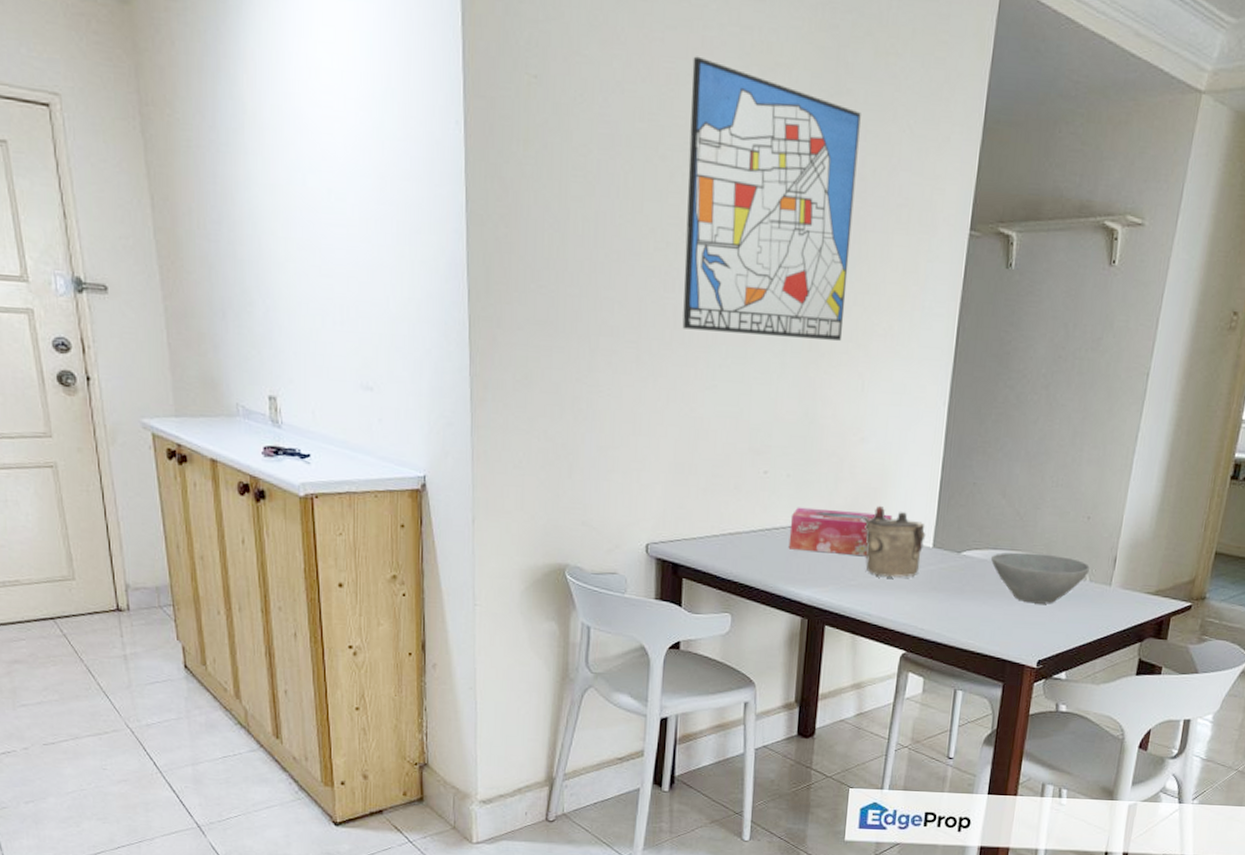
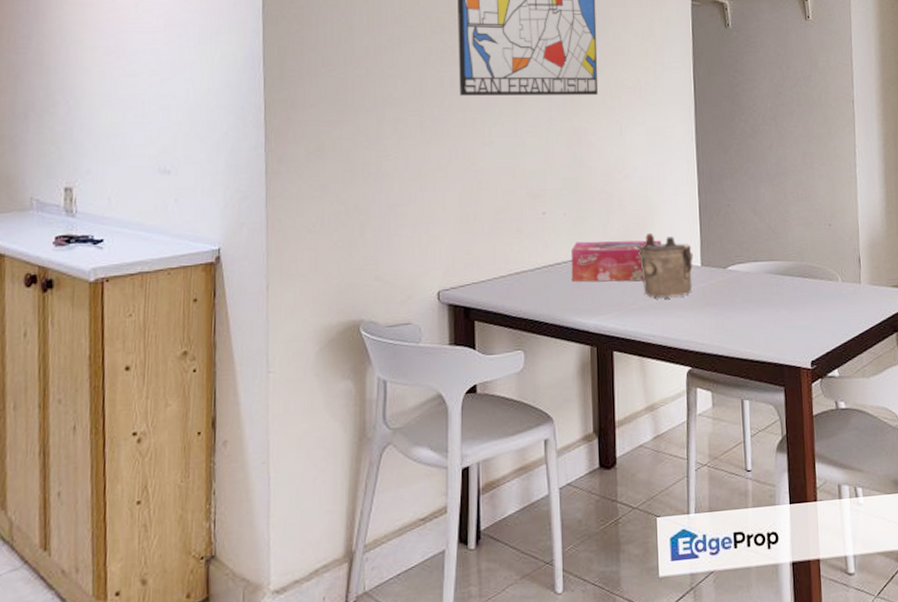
bowl: present [990,552,1090,604] -> none [753,261,840,308]

